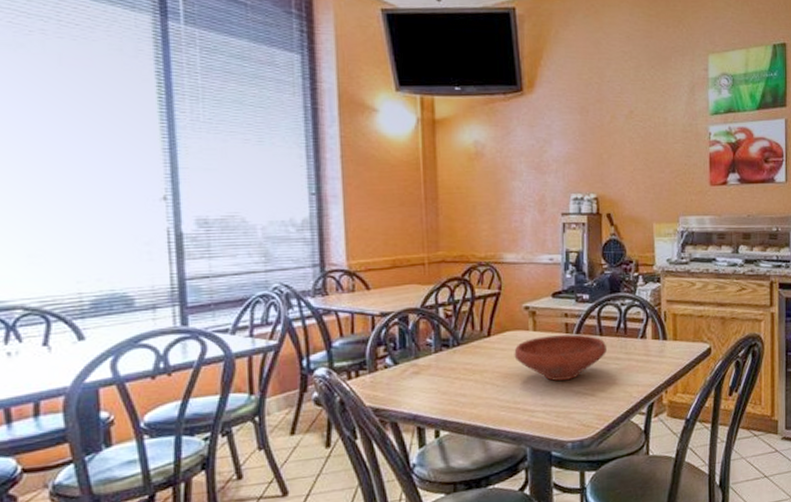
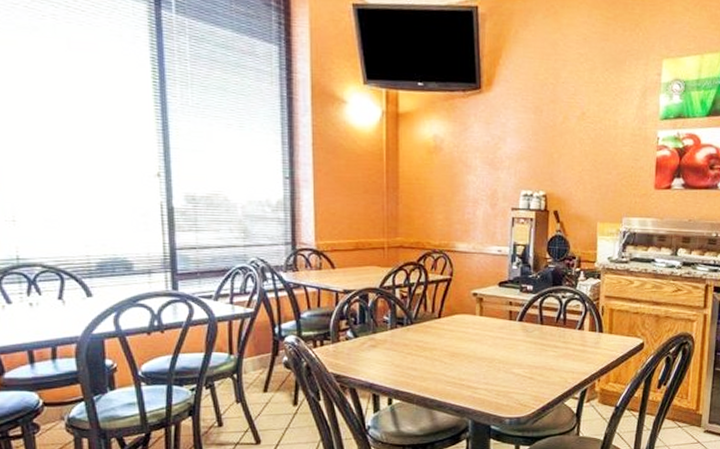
bowl: present [514,334,607,381] -> none [461,321,546,362]

